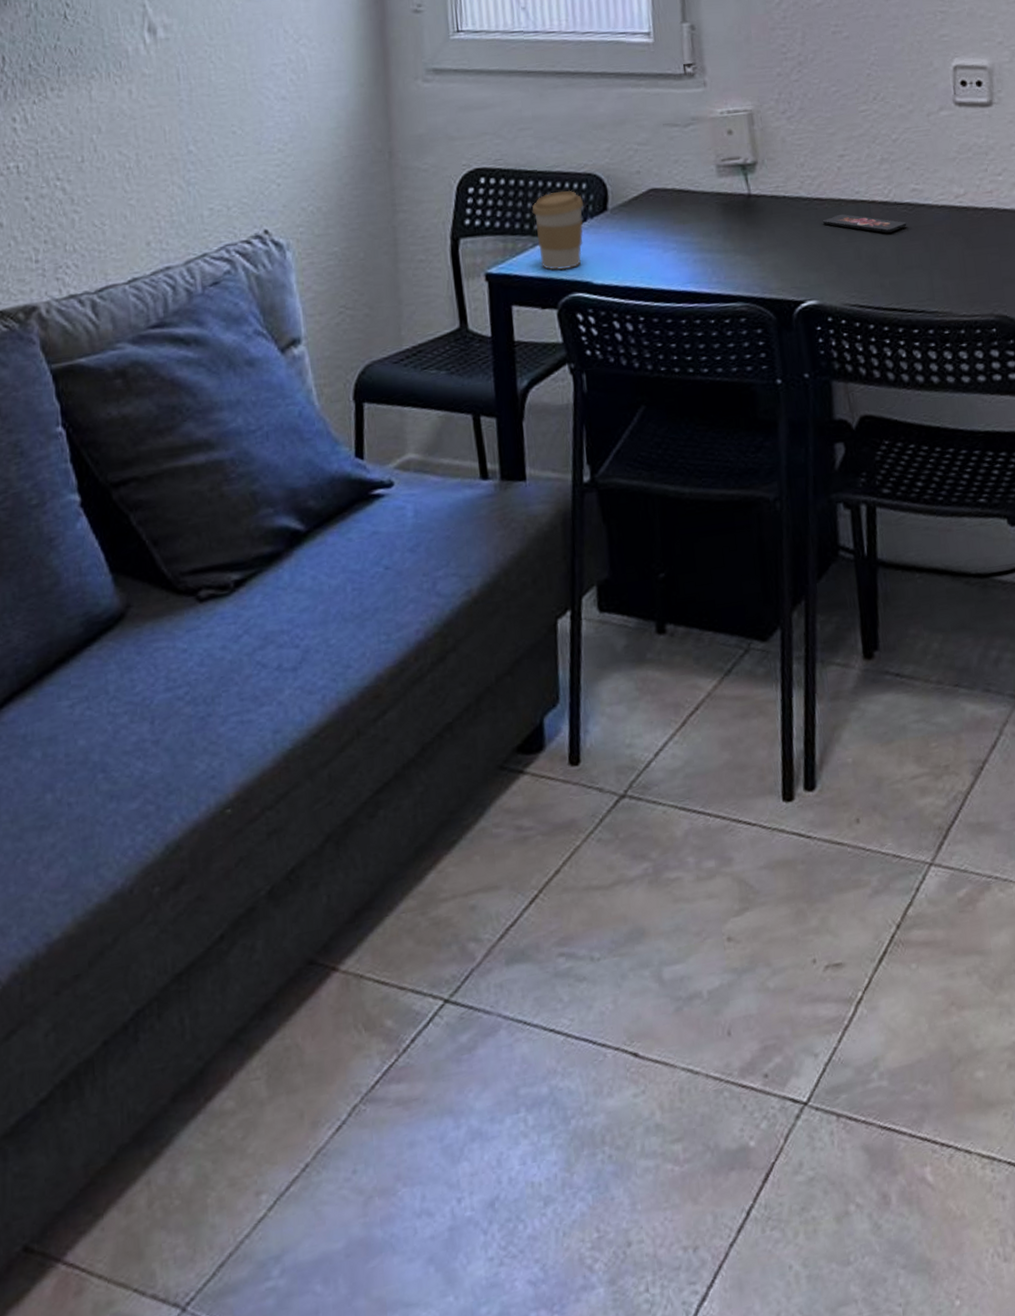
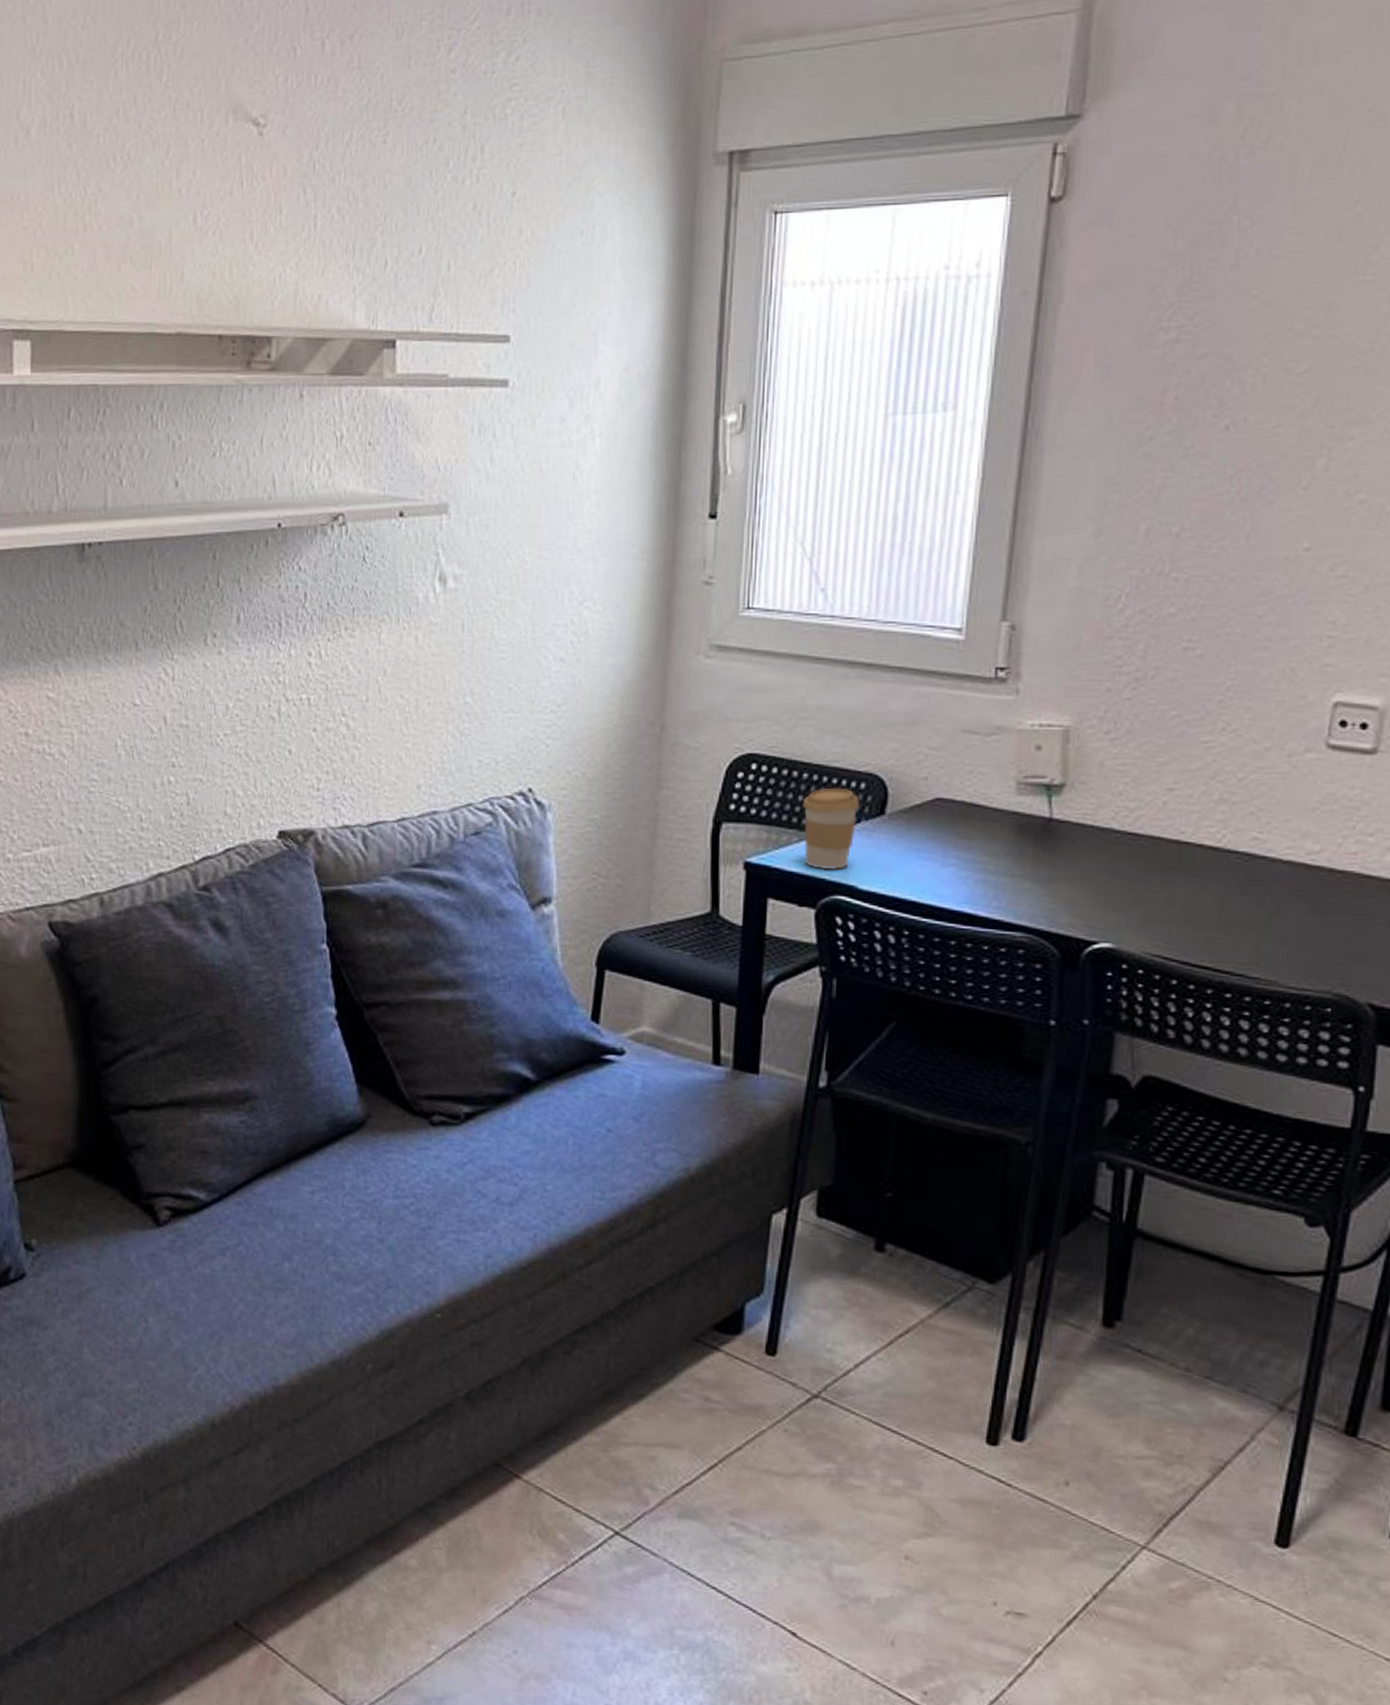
smartphone: present [822,213,907,233] -> none [1133,853,1239,882]

